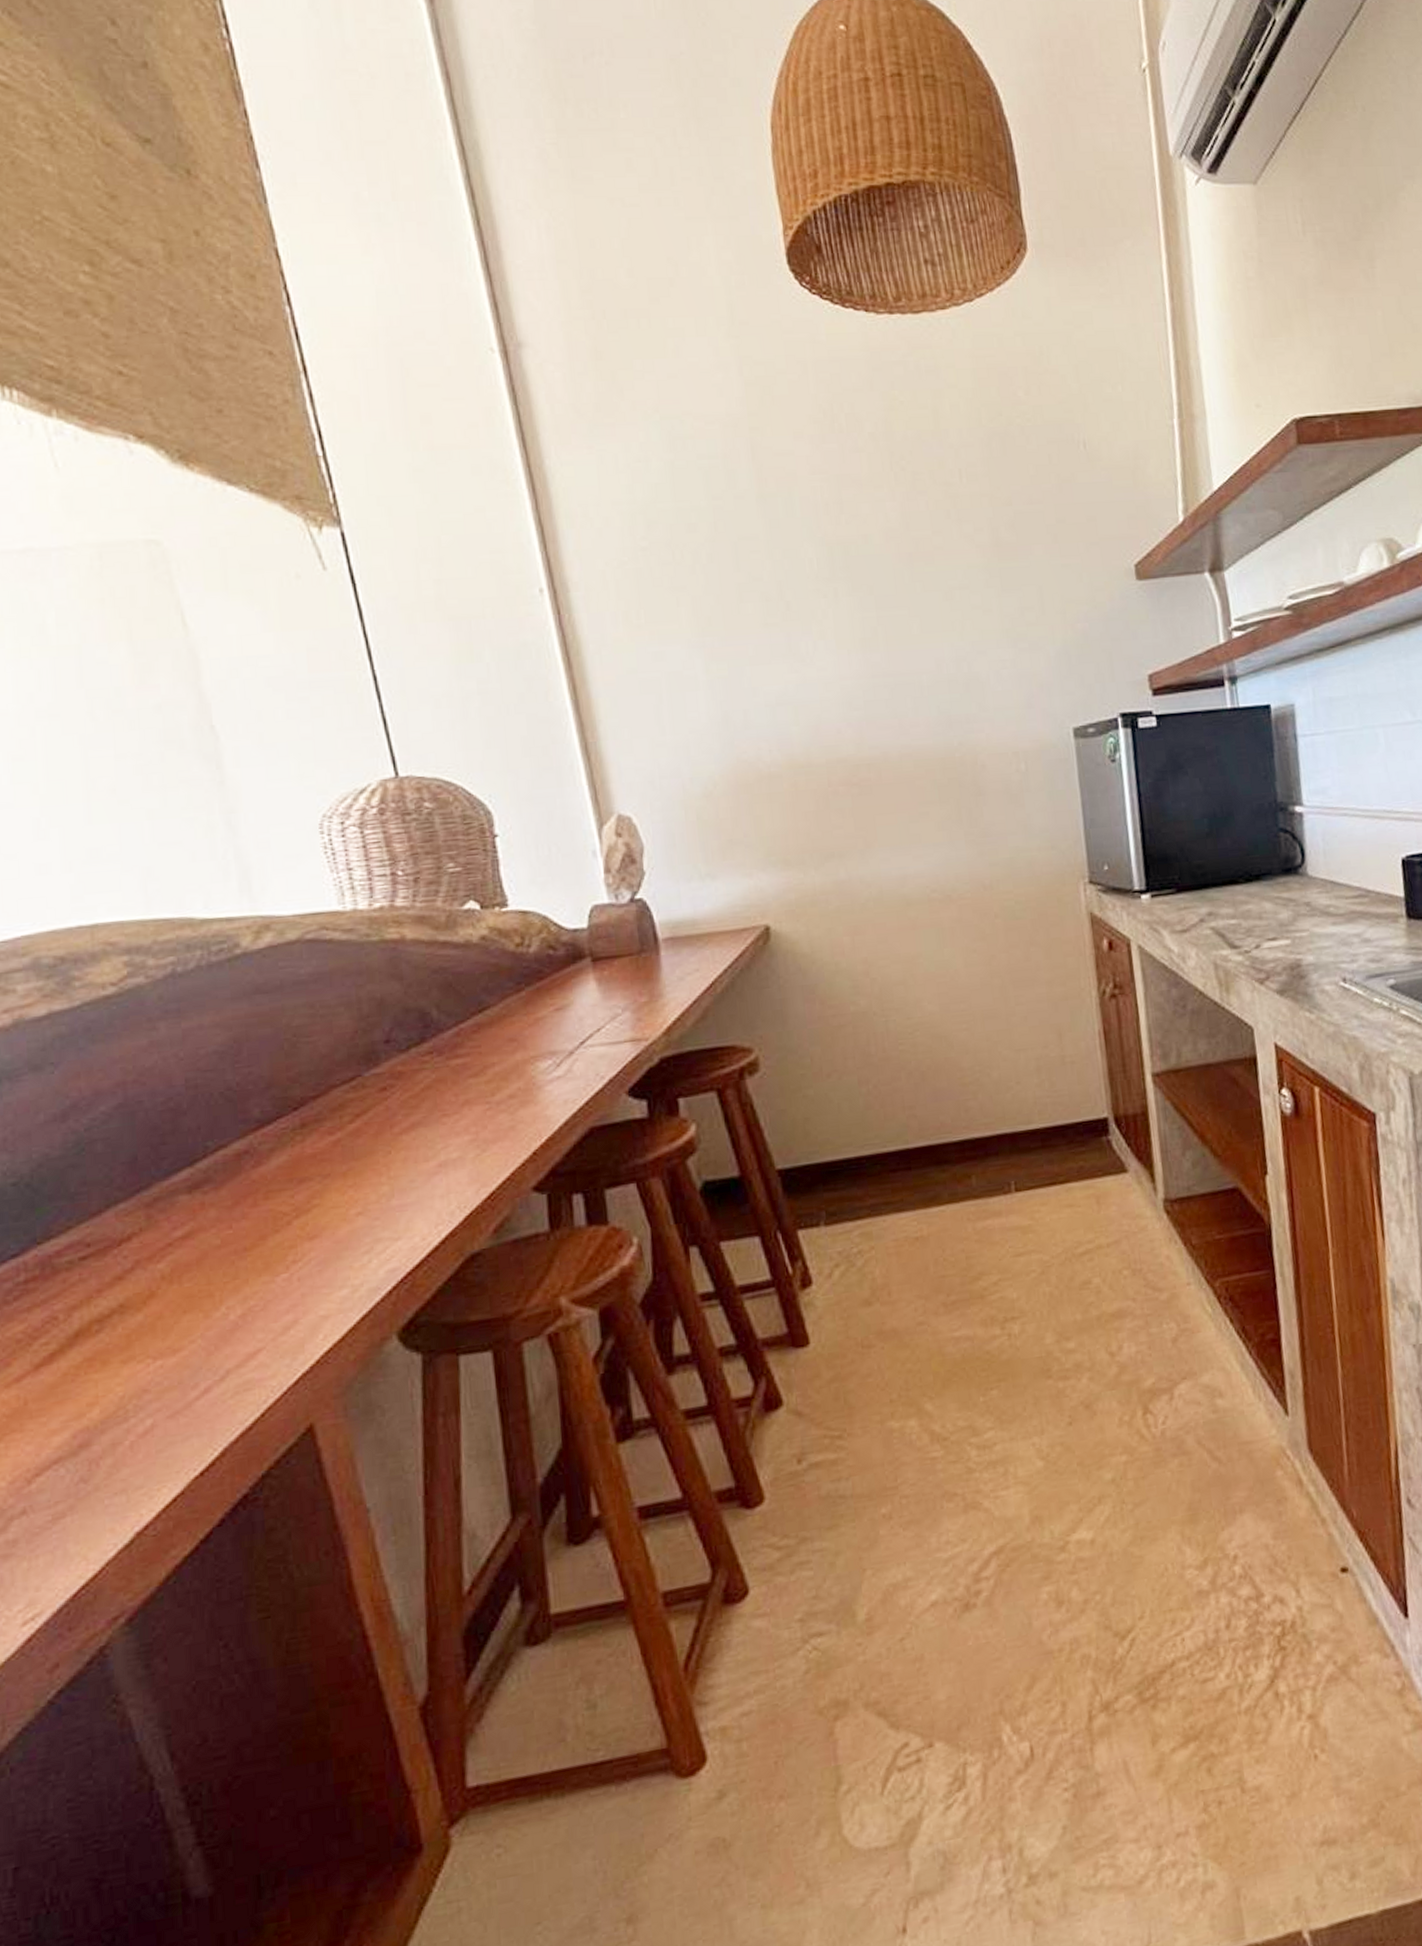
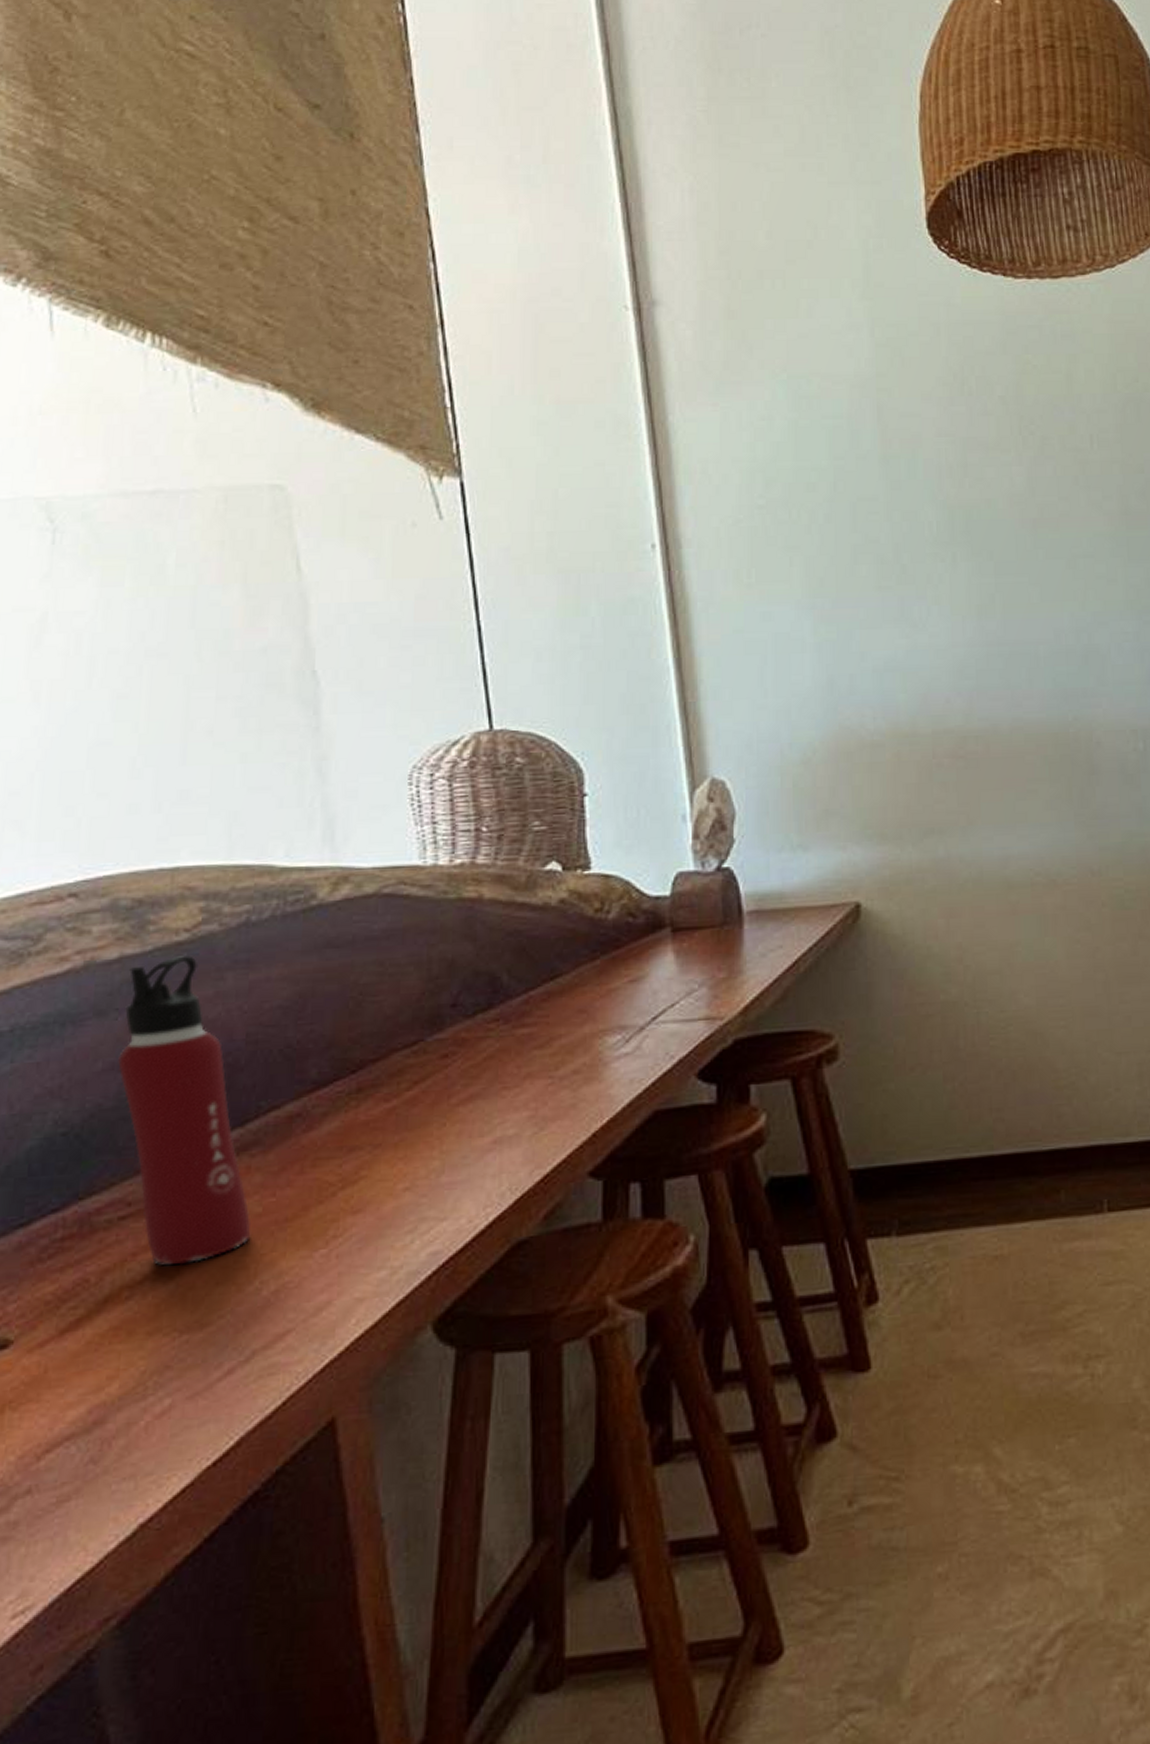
water bottle: none [59,1008,213,1299] -> present [118,955,252,1265]

